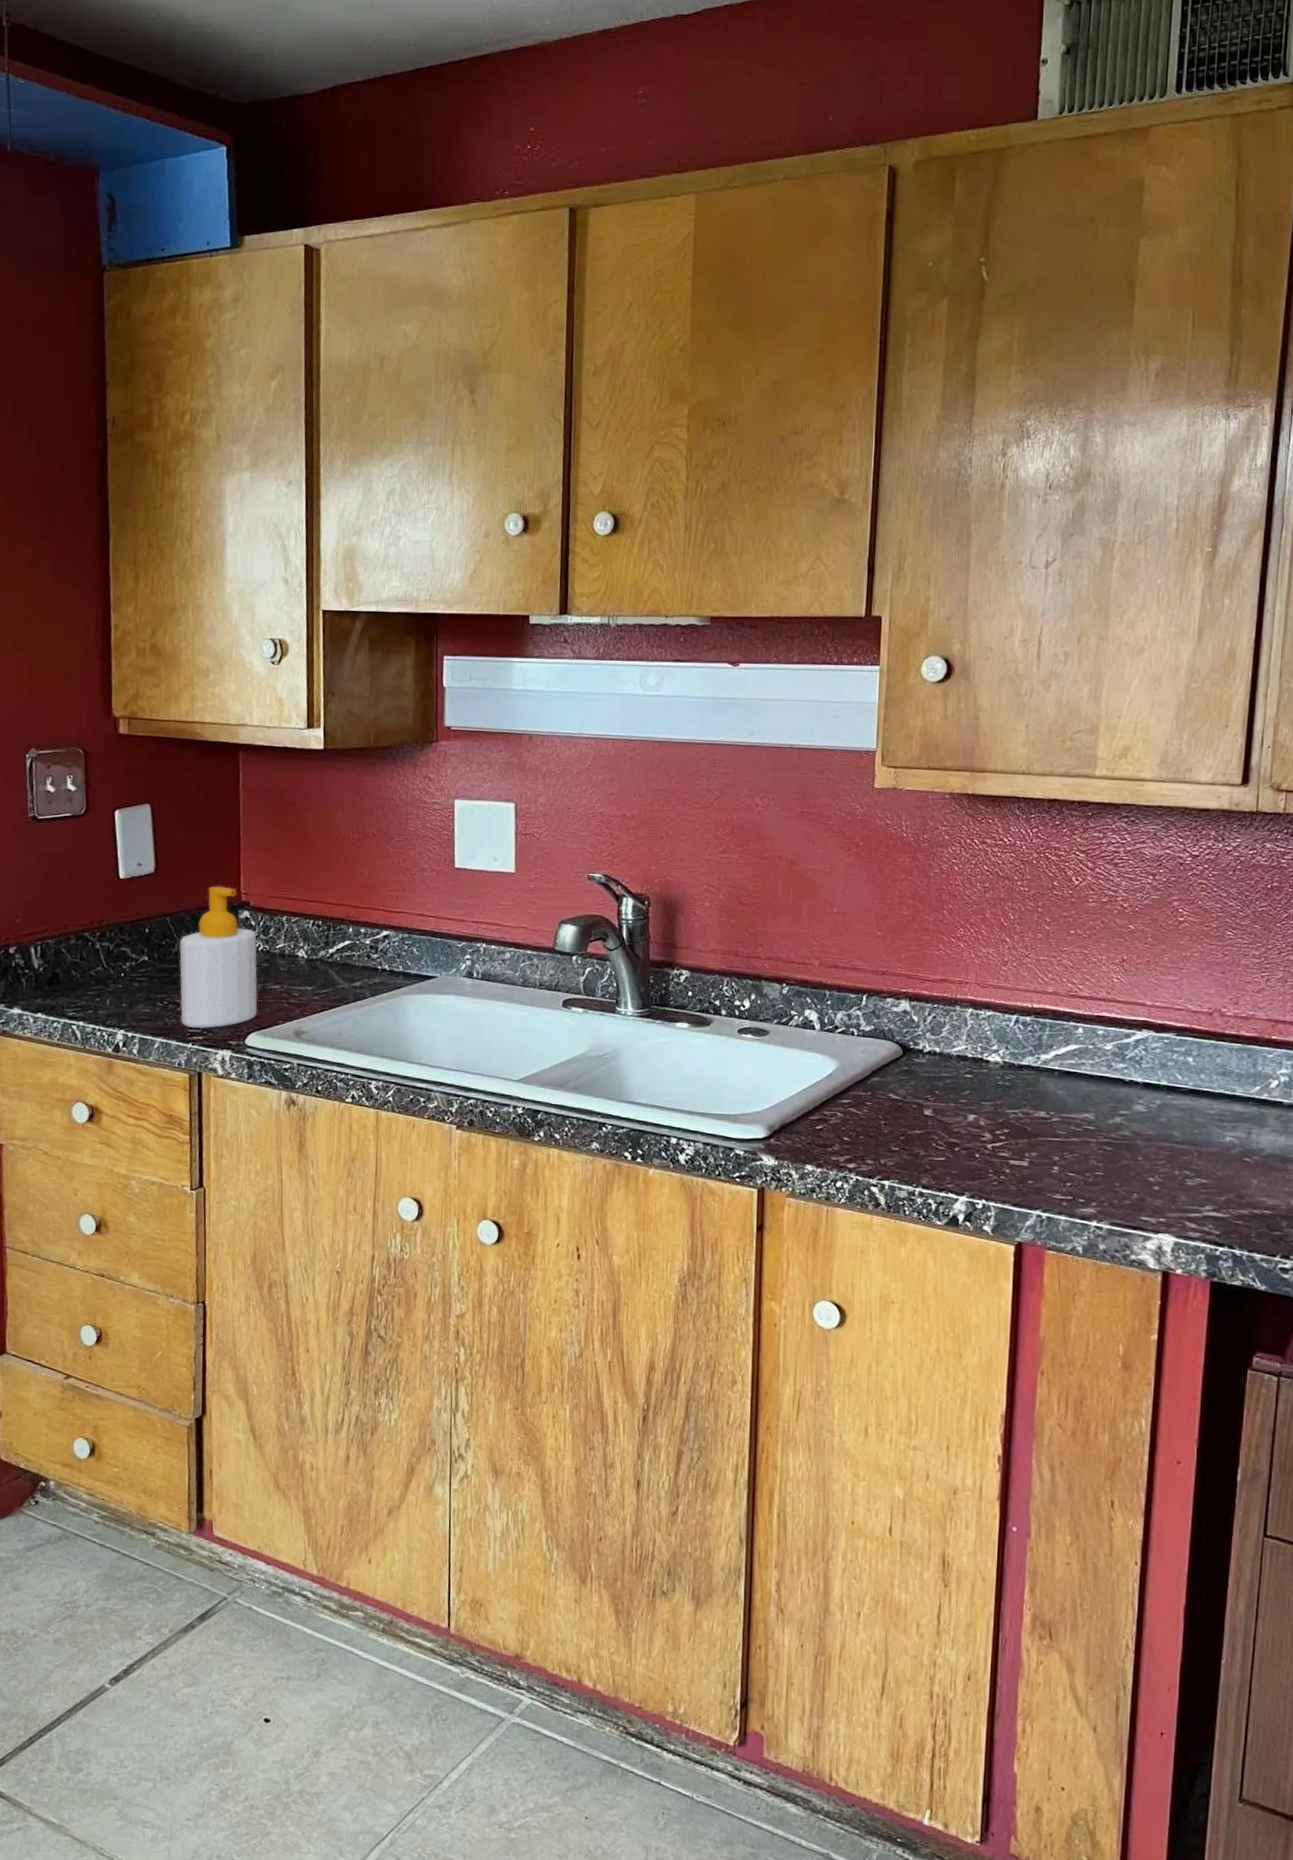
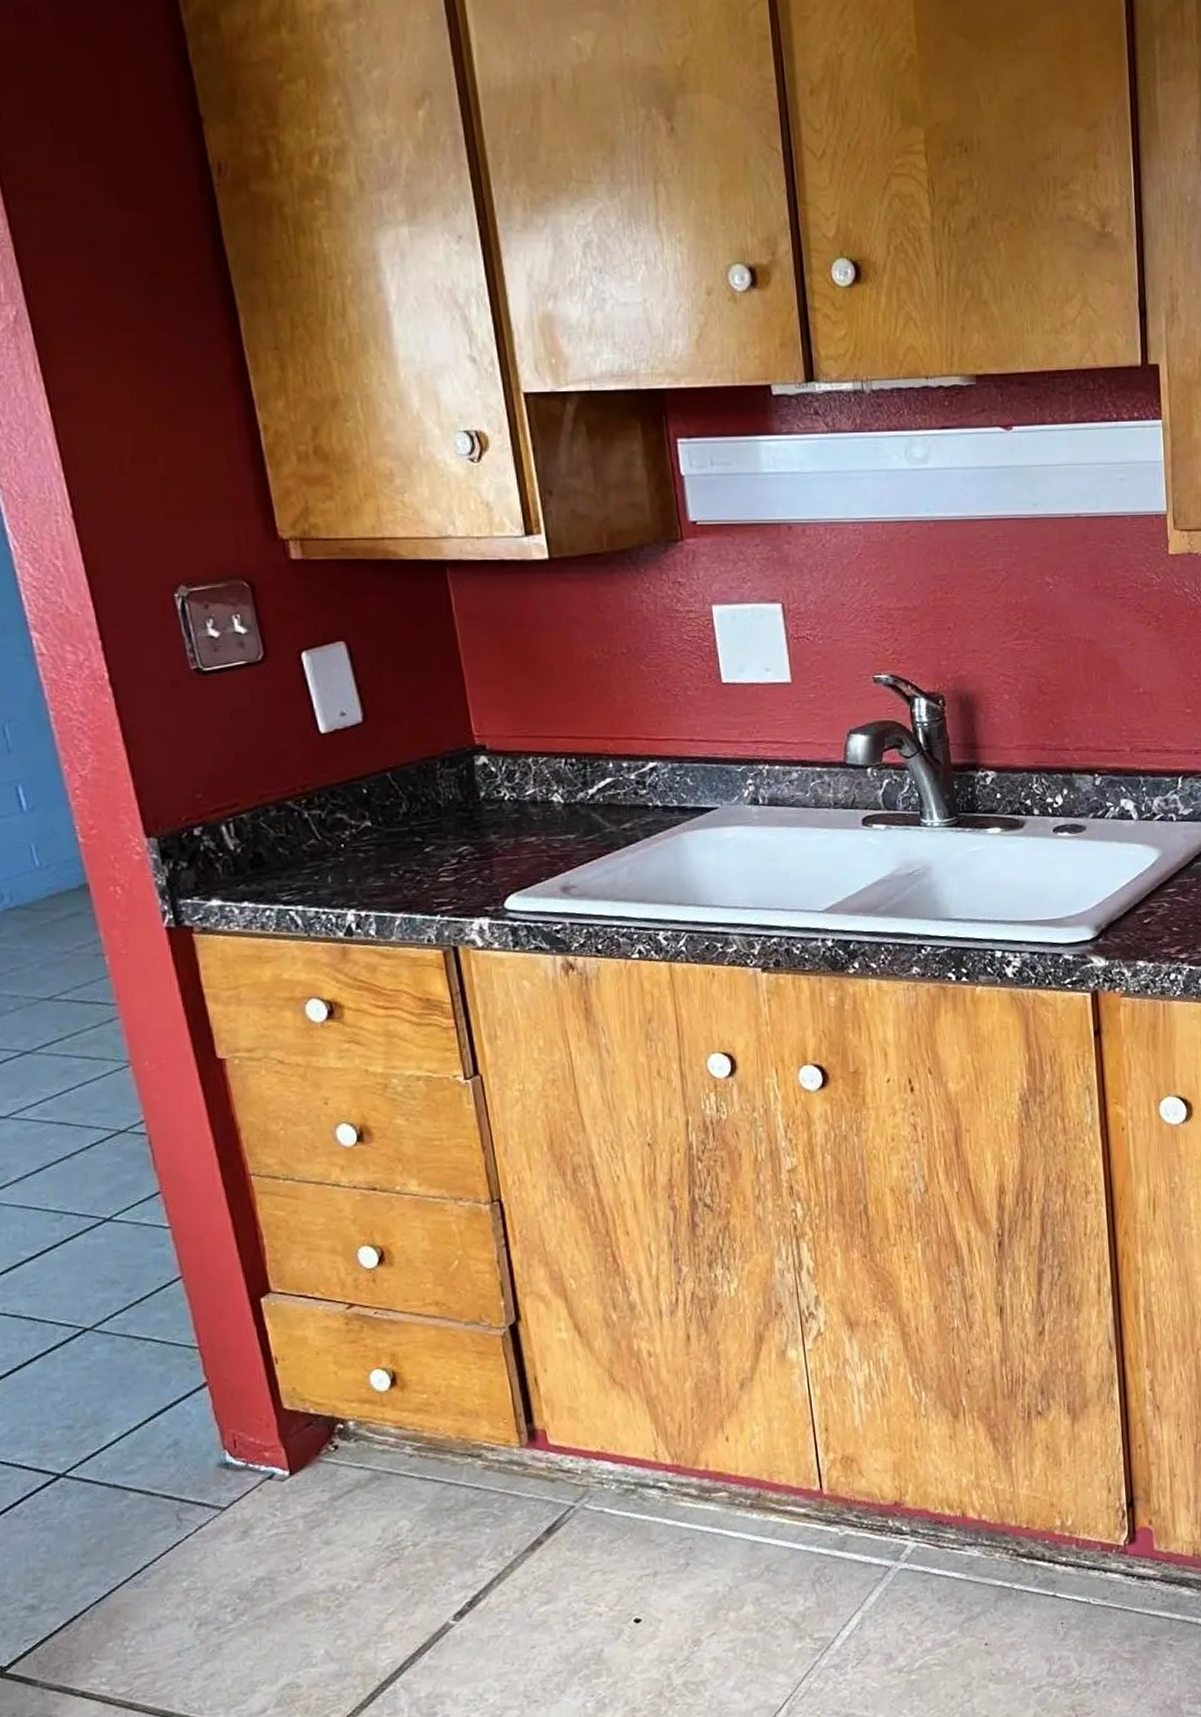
soap bottle: present [179,886,258,1029] -> none [407,730,514,898]

